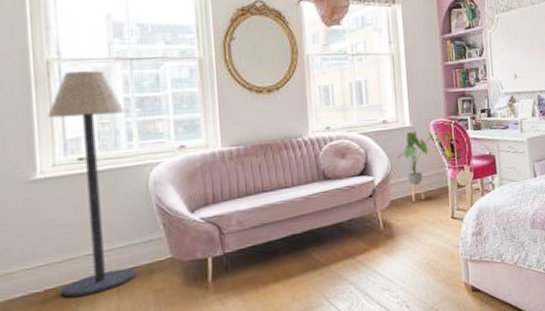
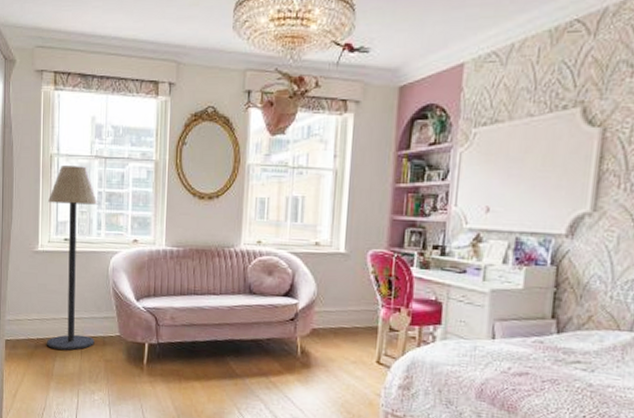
house plant: present [397,131,439,202] -> none [325,258,374,335]

